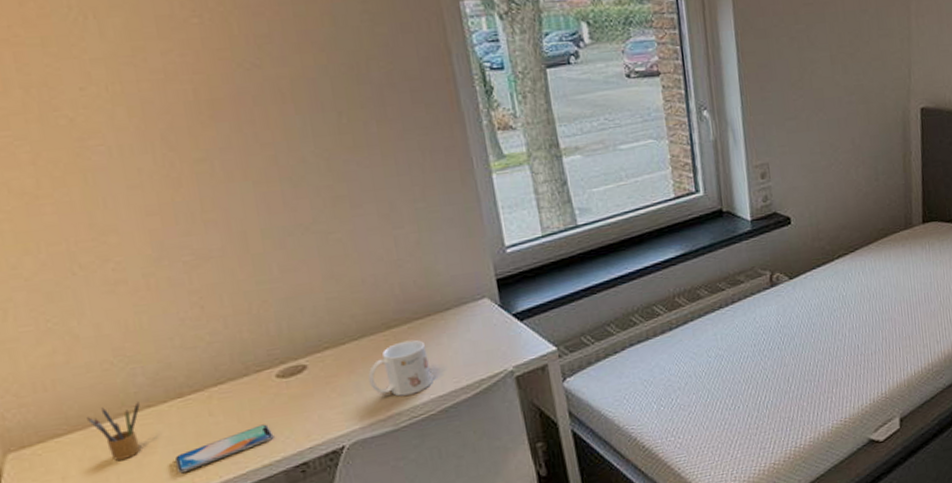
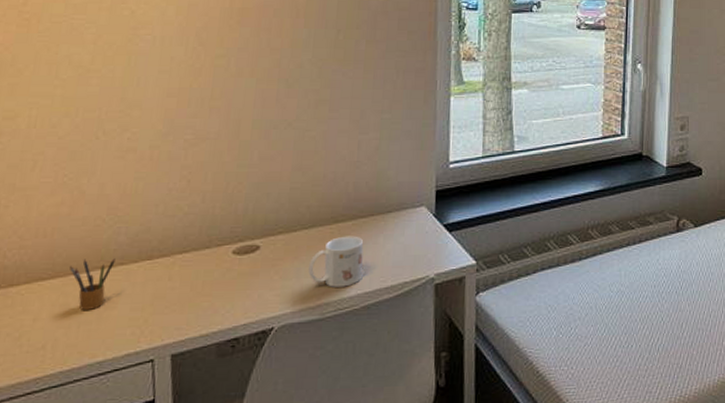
smartphone: present [174,424,274,474] -> none [128,295,217,331]

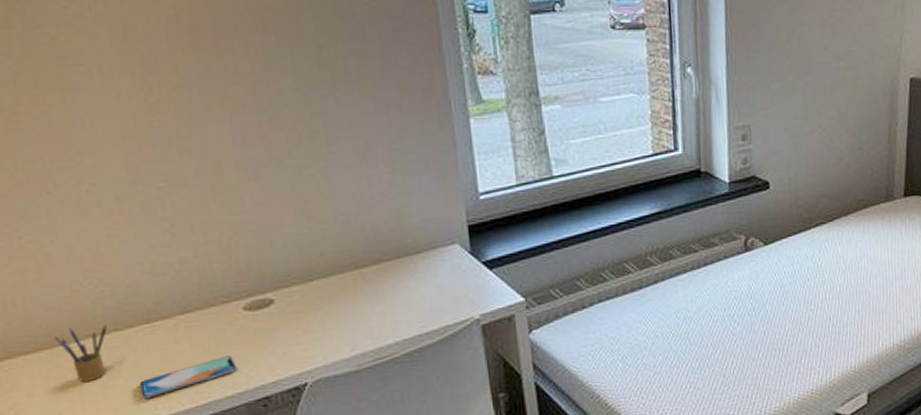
smartphone: none [128,295,217,331] -> present [138,355,238,399]
mug: present [308,236,364,287] -> none [334,281,399,337]

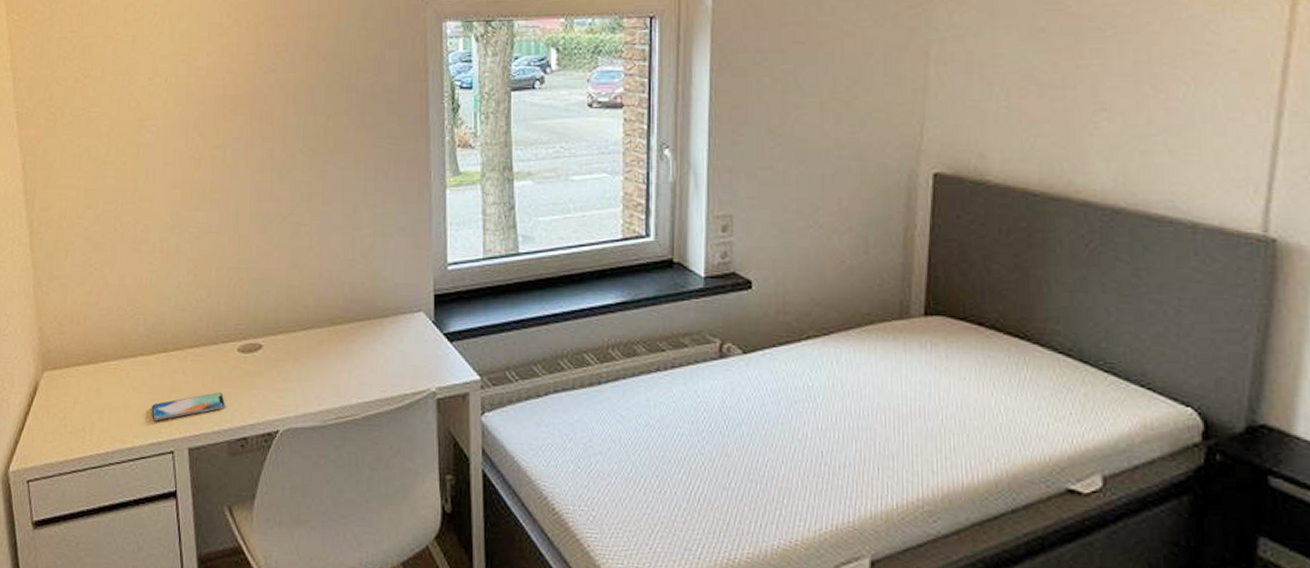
pencil box: present [55,325,107,382] -> none [100,347,137,397]

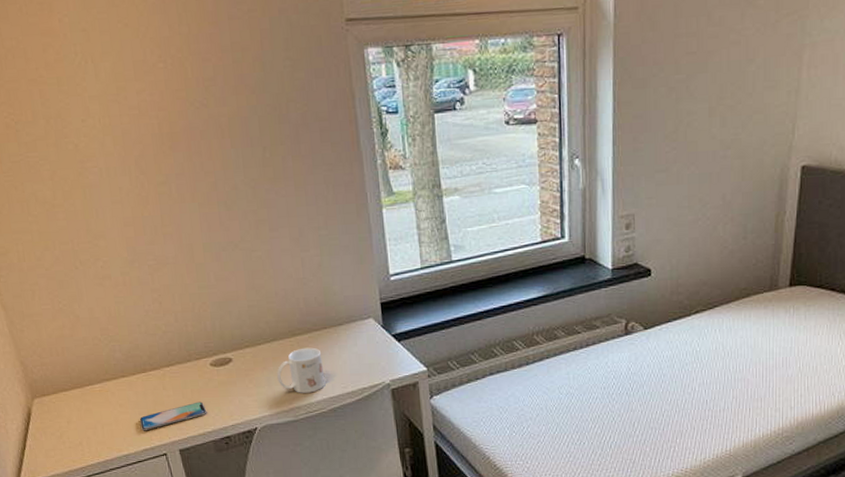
mug: none [309,339,363,394] -> present [277,347,326,393]

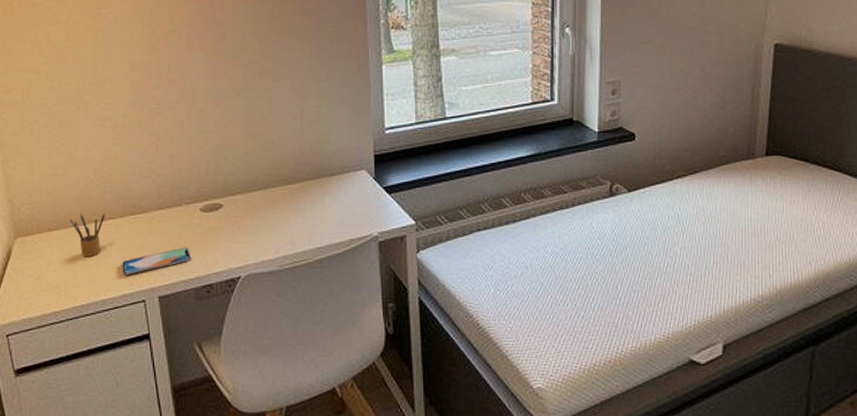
pencil box: none [84,372,117,414] -> present [70,213,105,257]
mug: present [277,347,326,393] -> none [266,196,314,242]

